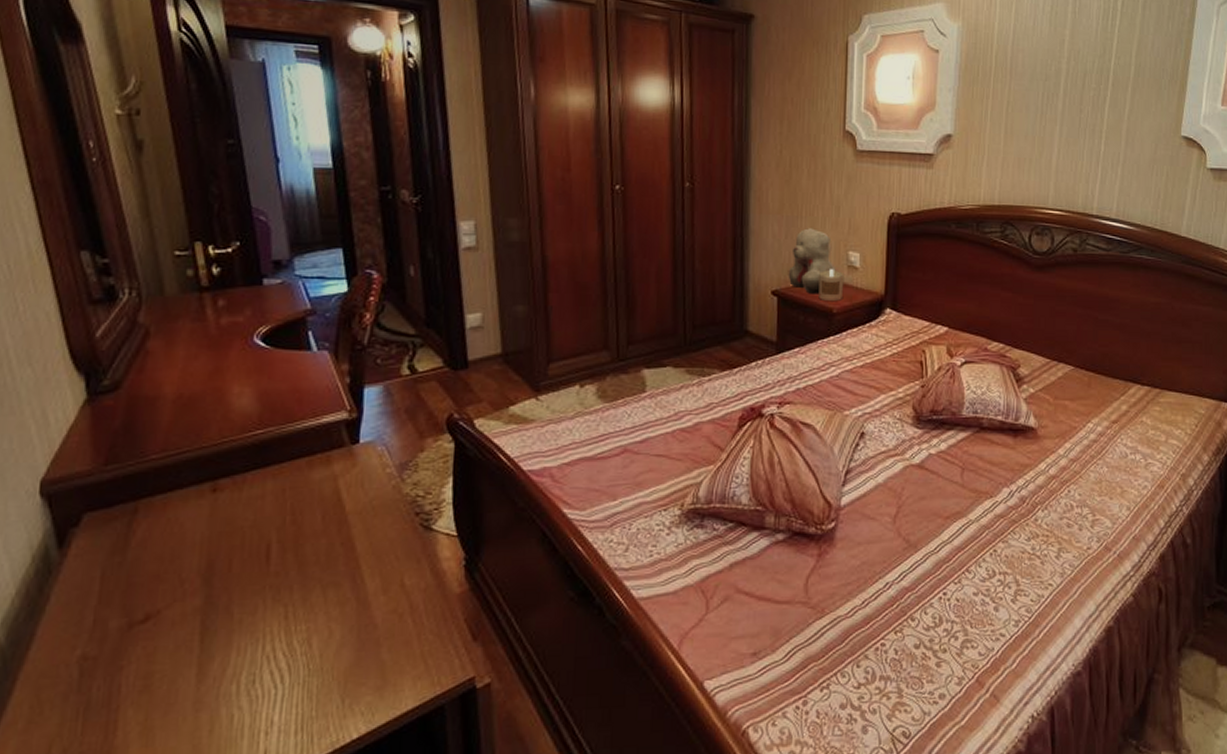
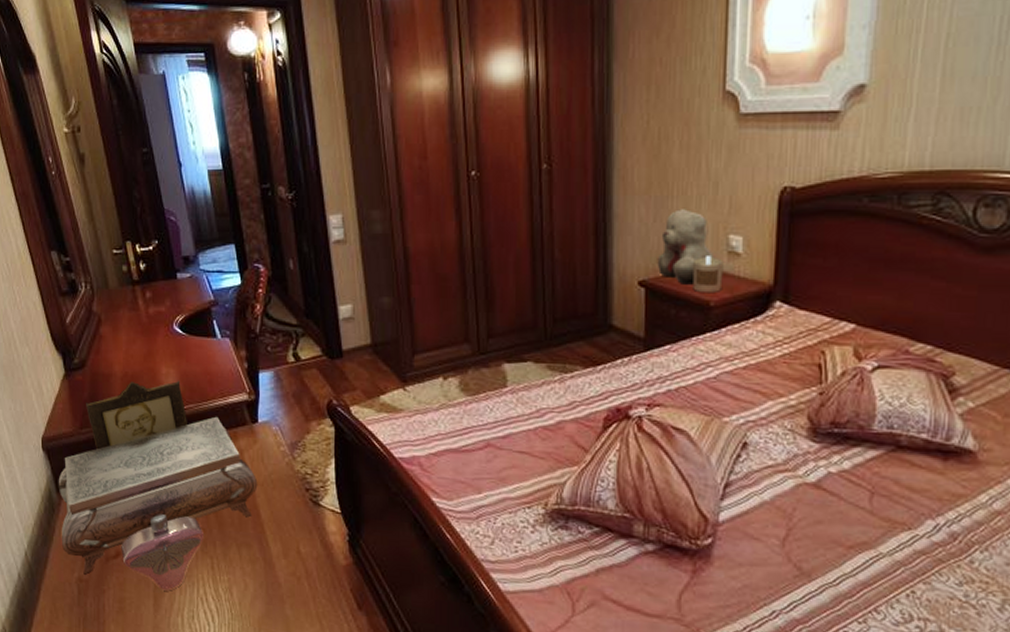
jewelry box: none [59,439,355,650] -> present [58,416,258,575]
photo frame: none [116,400,266,490] -> present [86,380,189,450]
perfume bottle: none [153,560,278,655] -> present [121,514,205,591]

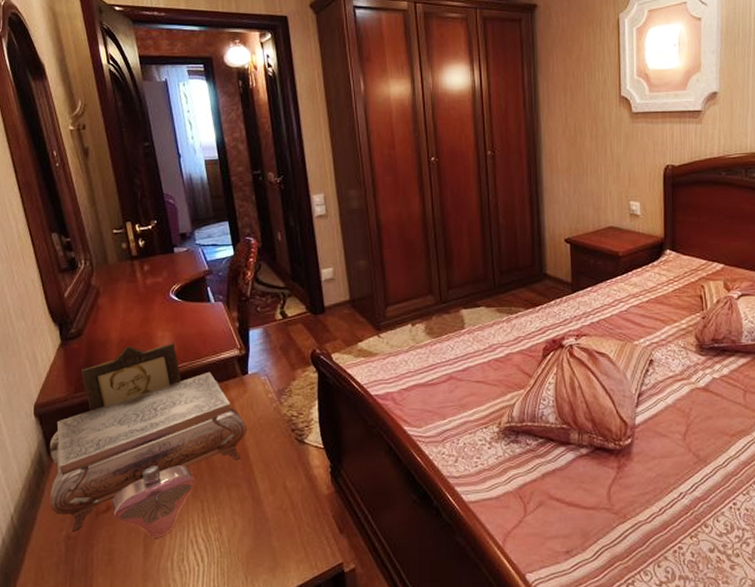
teddy bear: present [657,209,715,285] -> none [578,183,621,240]
candle: present [693,256,724,294] -> none [605,218,628,246]

